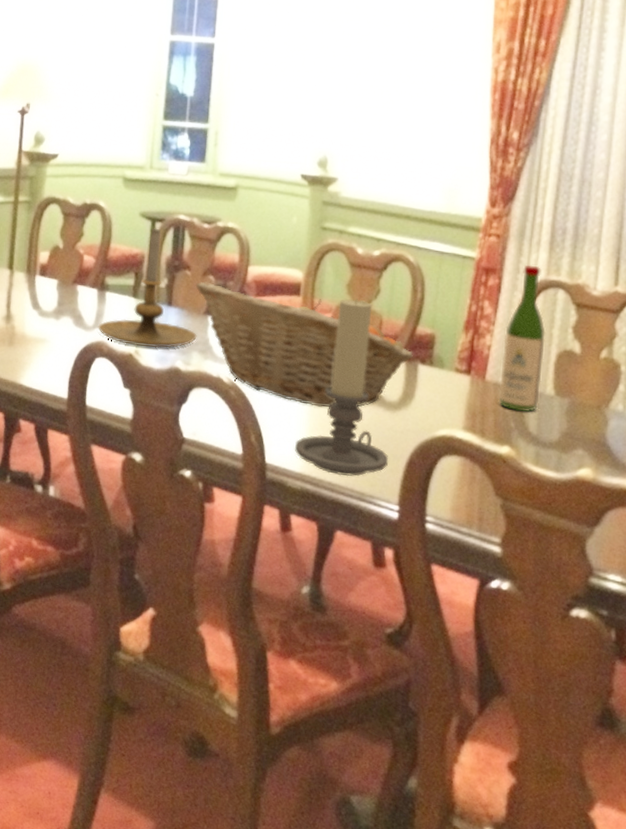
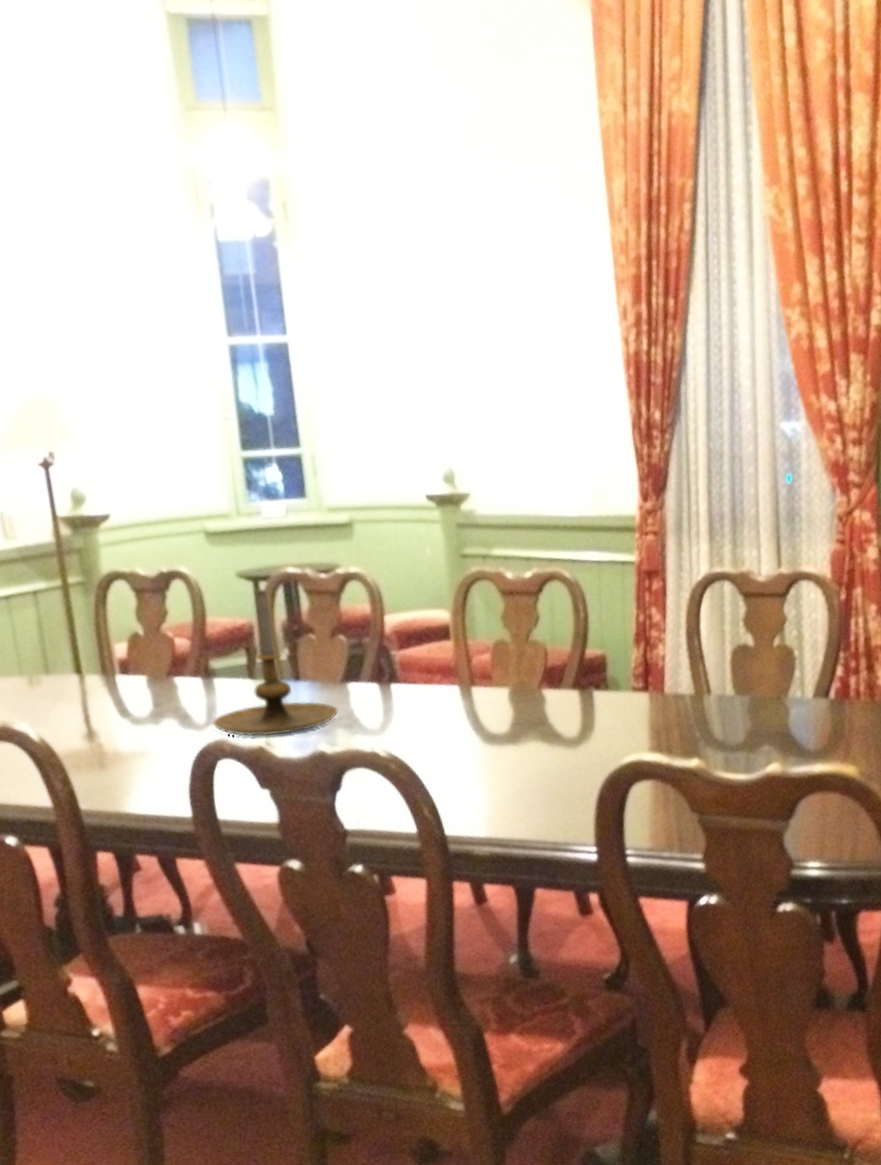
fruit basket: present [195,281,414,408] -> none [324,639,587,761]
candle holder: present [294,298,389,477] -> none [474,630,579,830]
wine bottle: present [498,265,545,413] -> none [677,559,721,720]

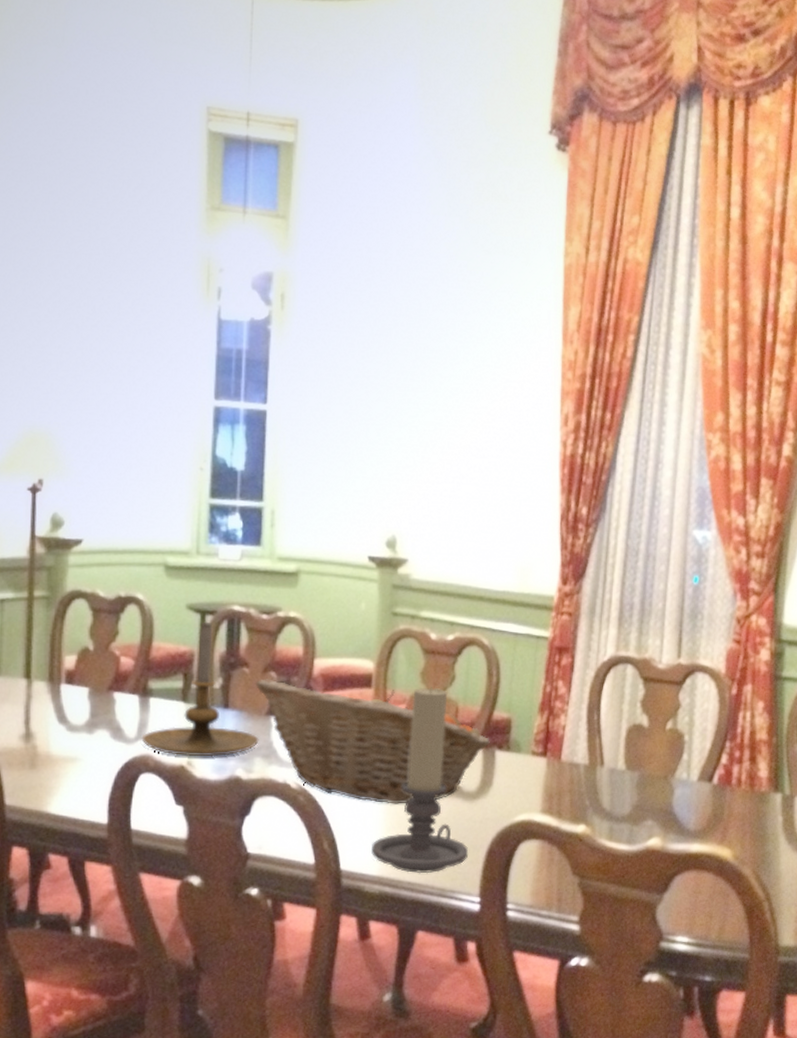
fruit basket: none [324,639,587,761] -> present [255,679,491,804]
candle holder: none [474,630,579,830] -> present [370,686,469,874]

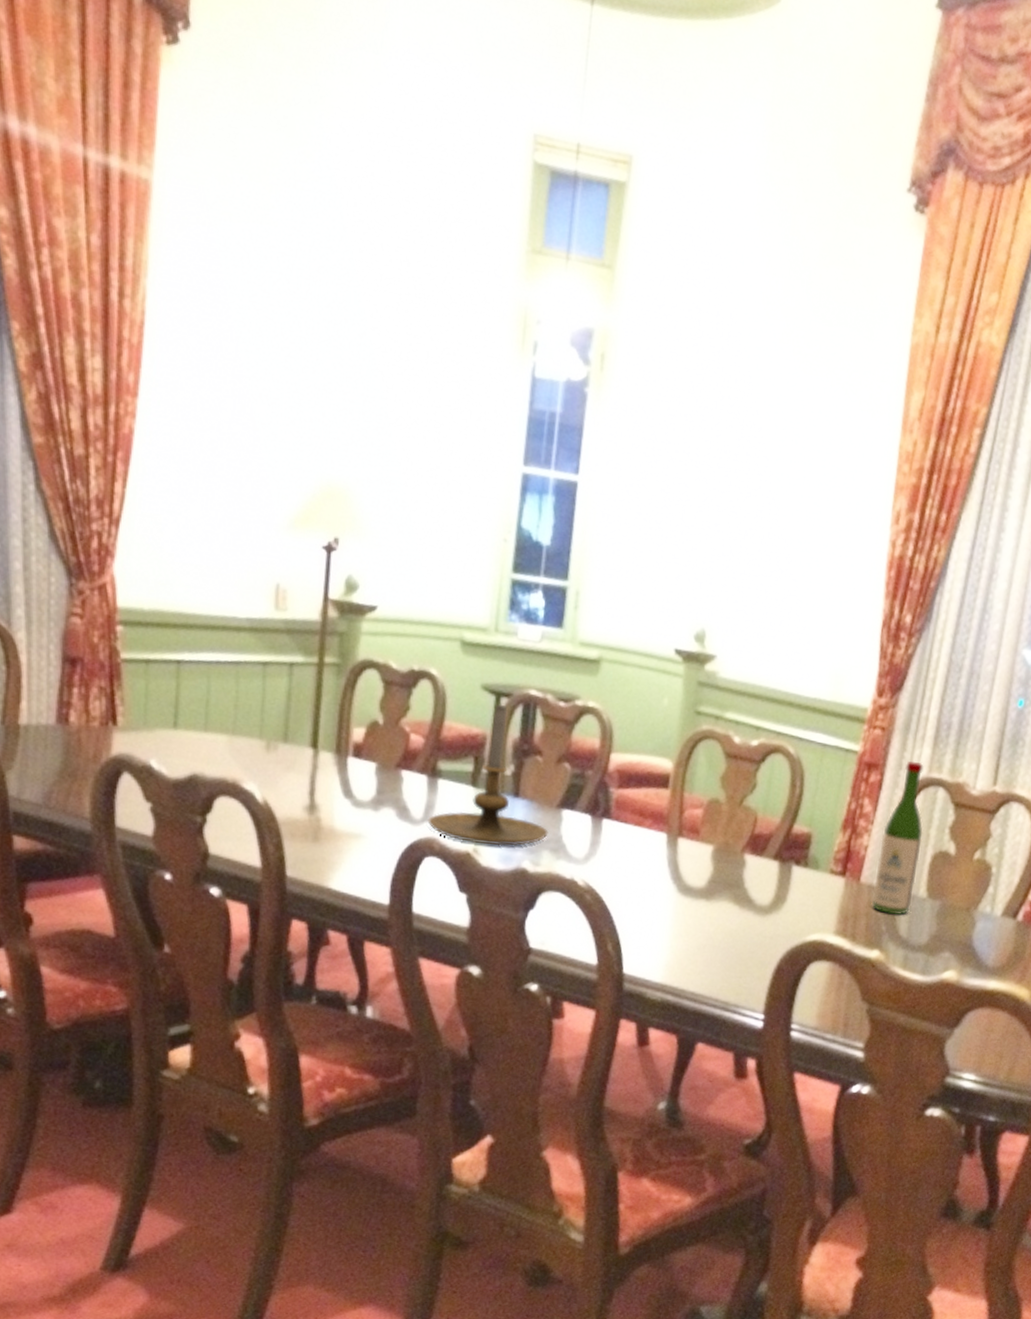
fruit basket: present [255,679,491,804] -> none [547,769,789,912]
candle holder: present [370,686,469,874] -> none [655,792,756,986]
wine bottle: none [573,642,616,789] -> present [871,761,924,916]

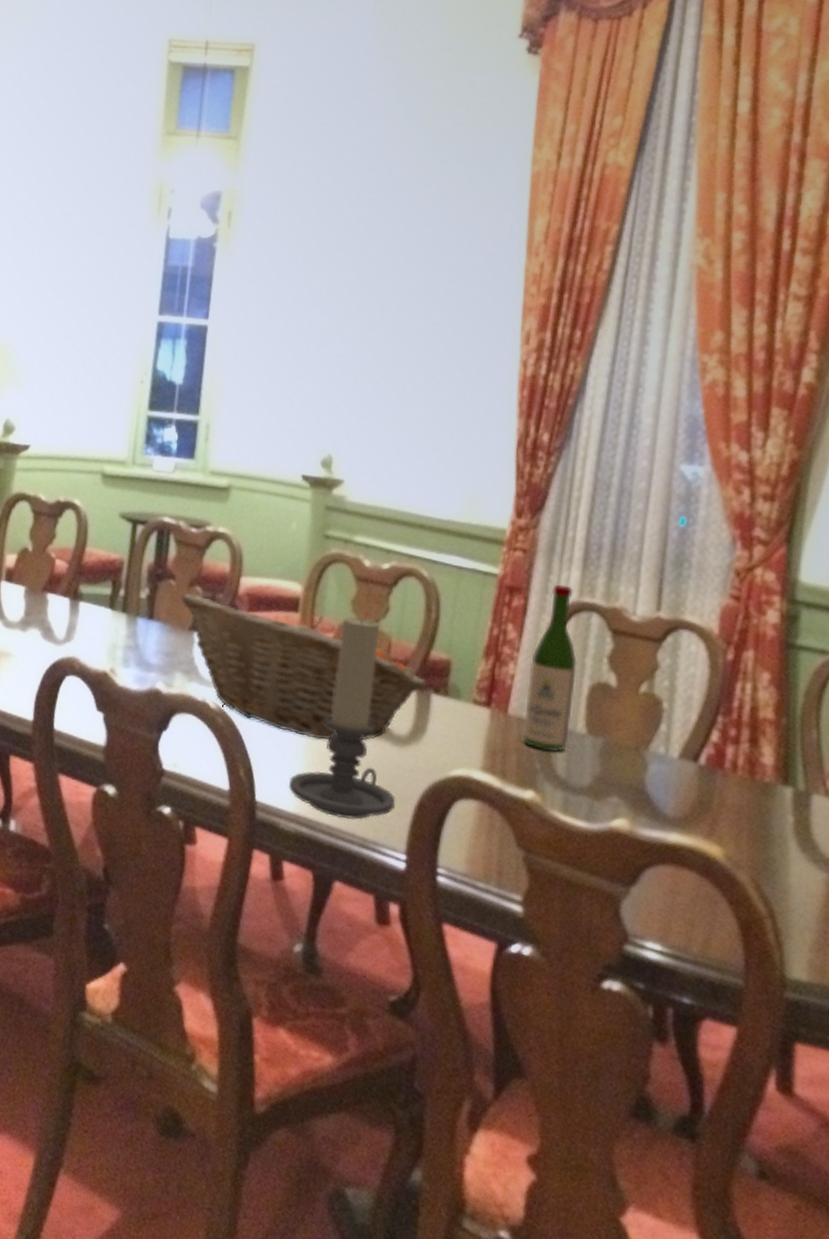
candle holder: present [427,704,549,846] -> none [69,531,181,667]
fruit basket: none [547,769,789,912] -> present [180,593,427,741]
candle holder: none [655,792,756,986] -> present [288,616,396,820]

